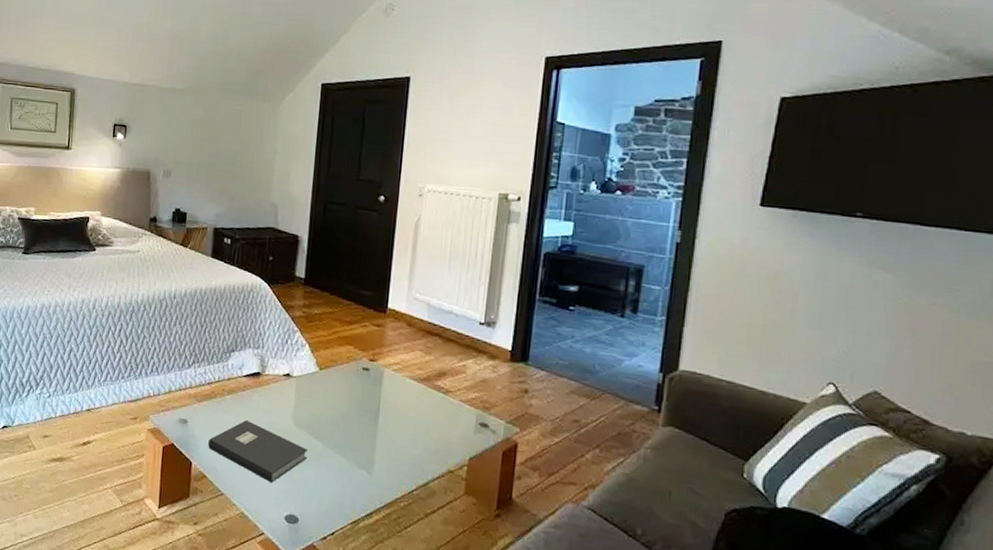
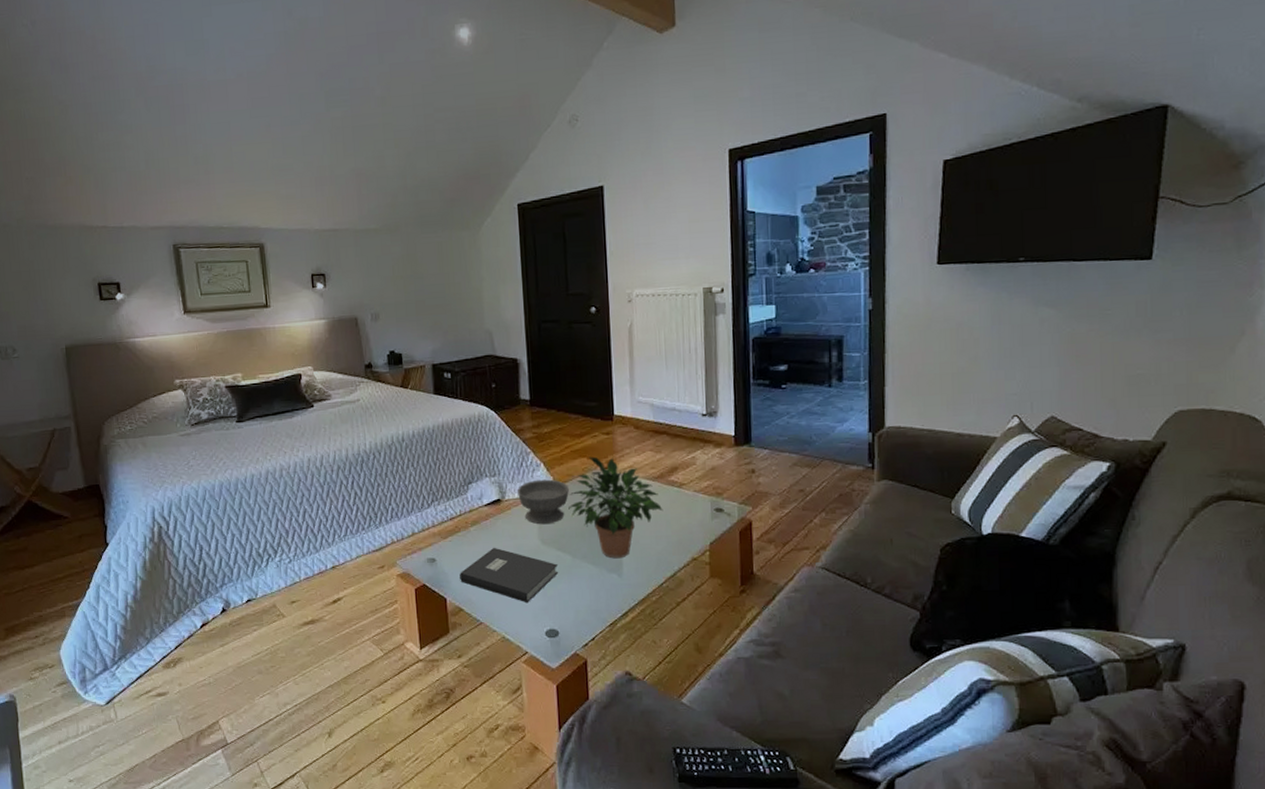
bowl: none [278,359,332,407] -> present [517,479,570,525]
potted plant: none [327,346,425,456] -> present [568,456,663,559]

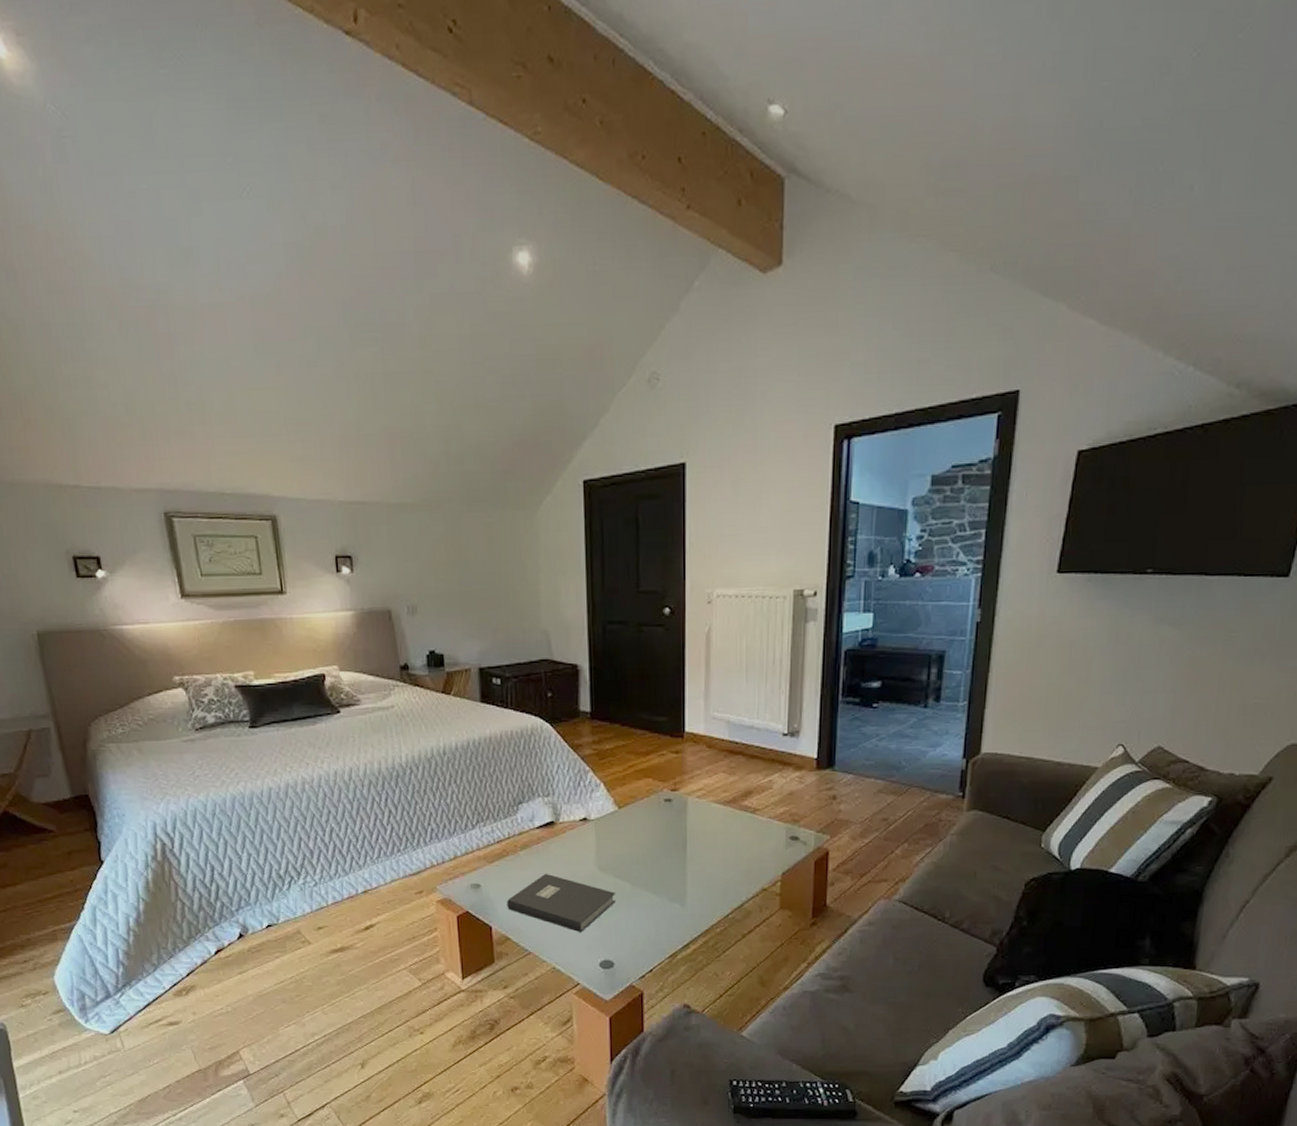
bowl: present [517,479,570,525] -> none [574,801,632,850]
potted plant: present [568,456,663,559] -> none [630,777,734,888]

